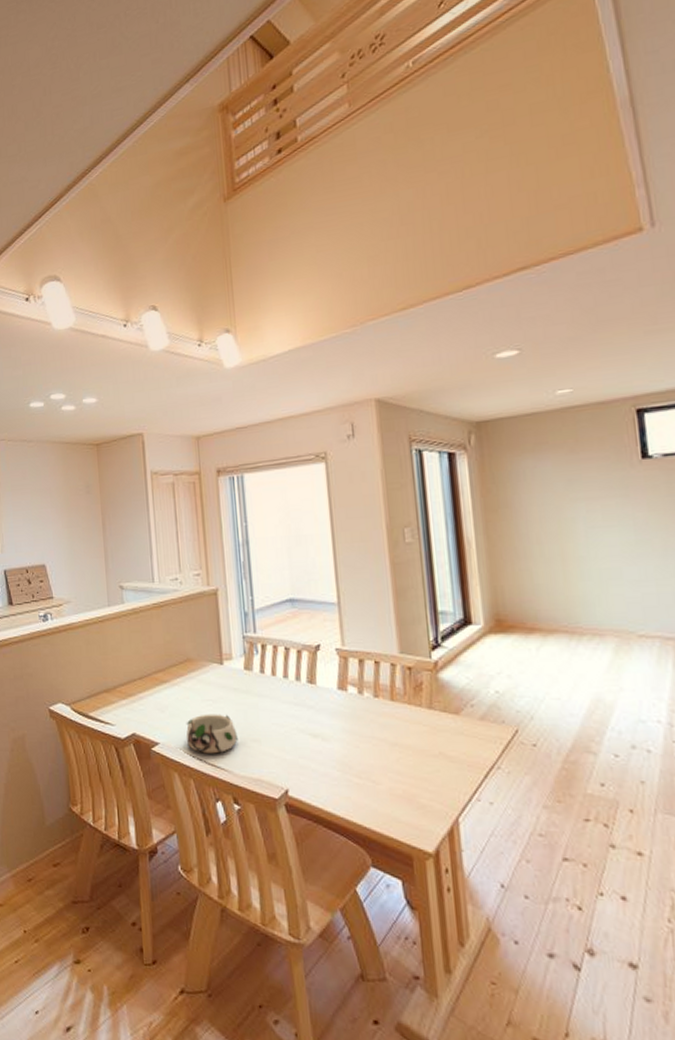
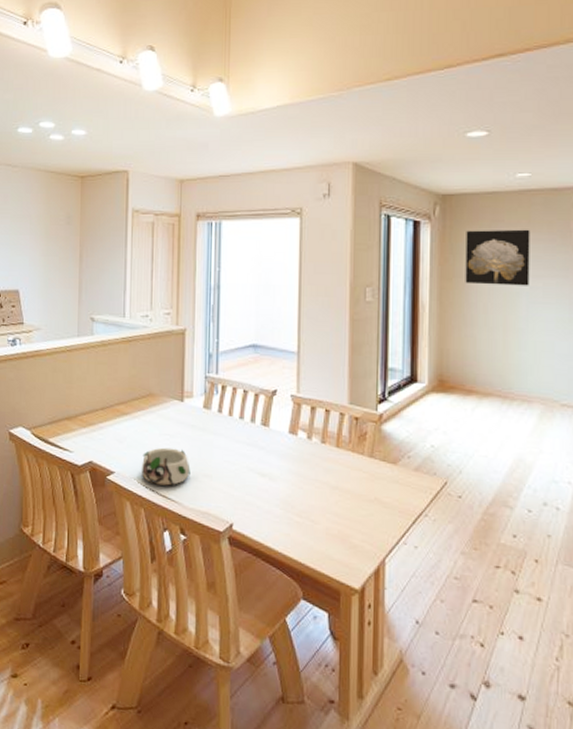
wall art: none [507,449,586,514] -> present [465,229,530,286]

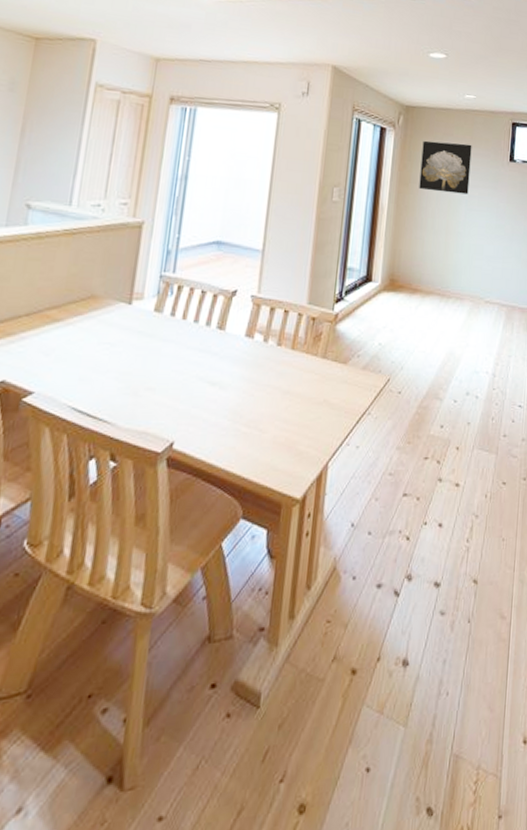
bowl: present [141,447,191,486] -> none [68,358,131,404]

